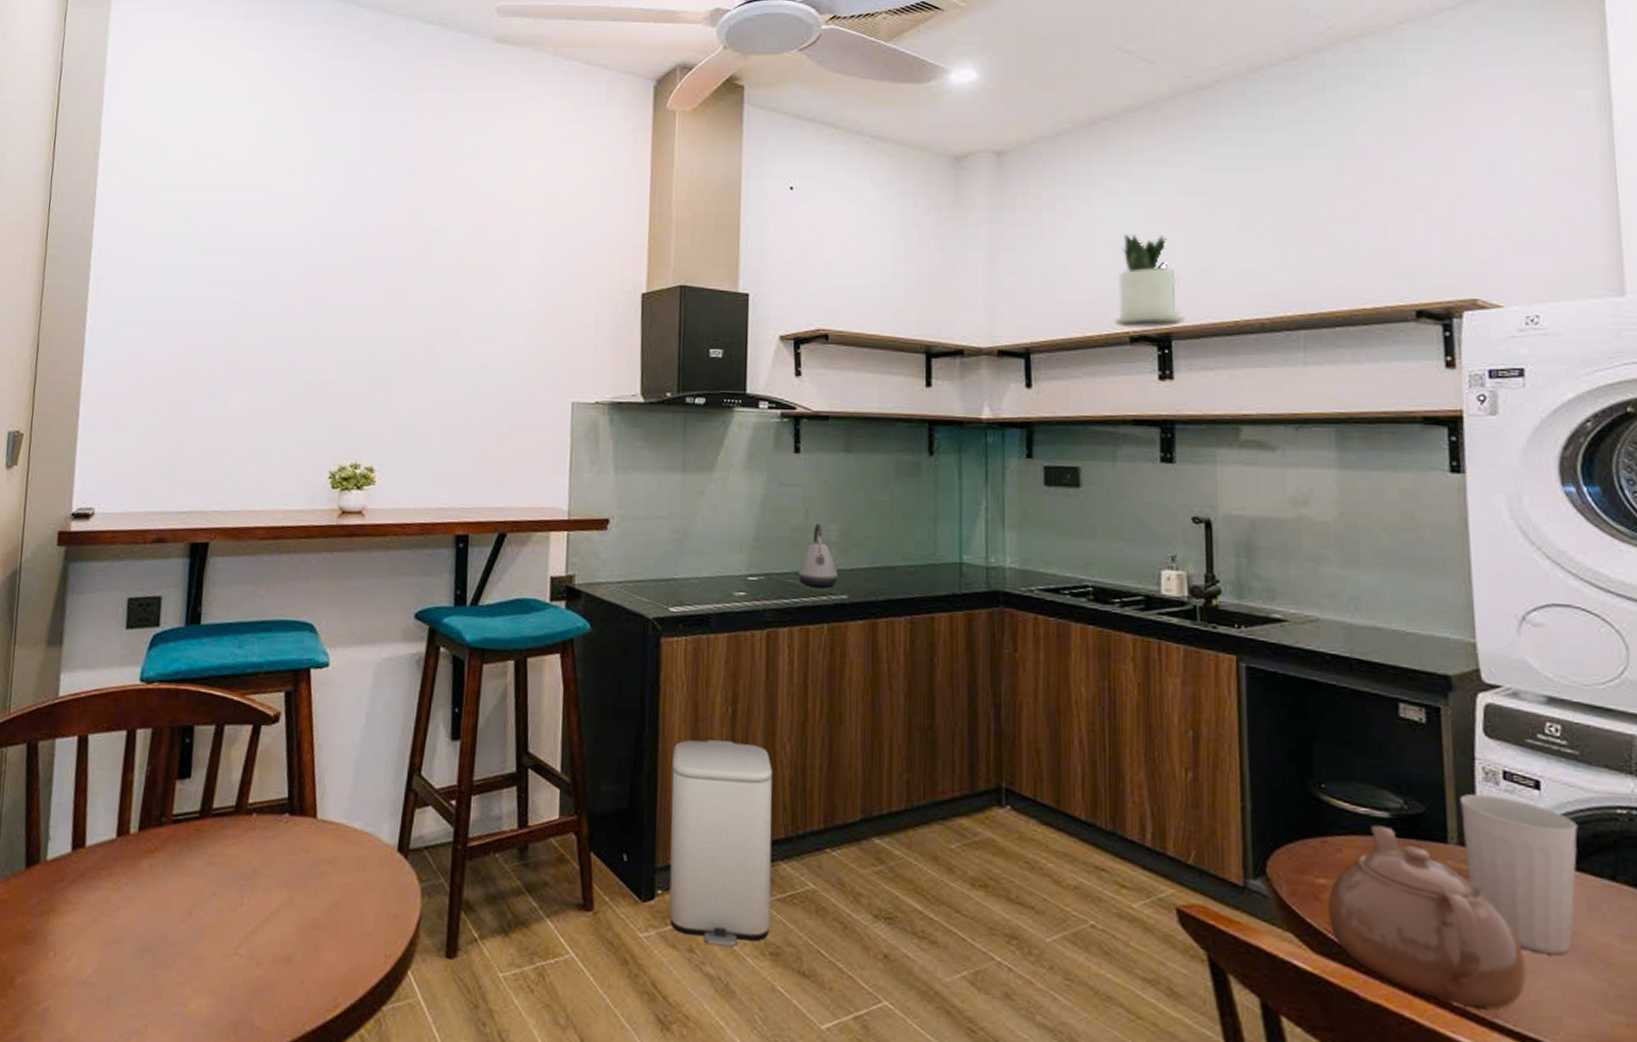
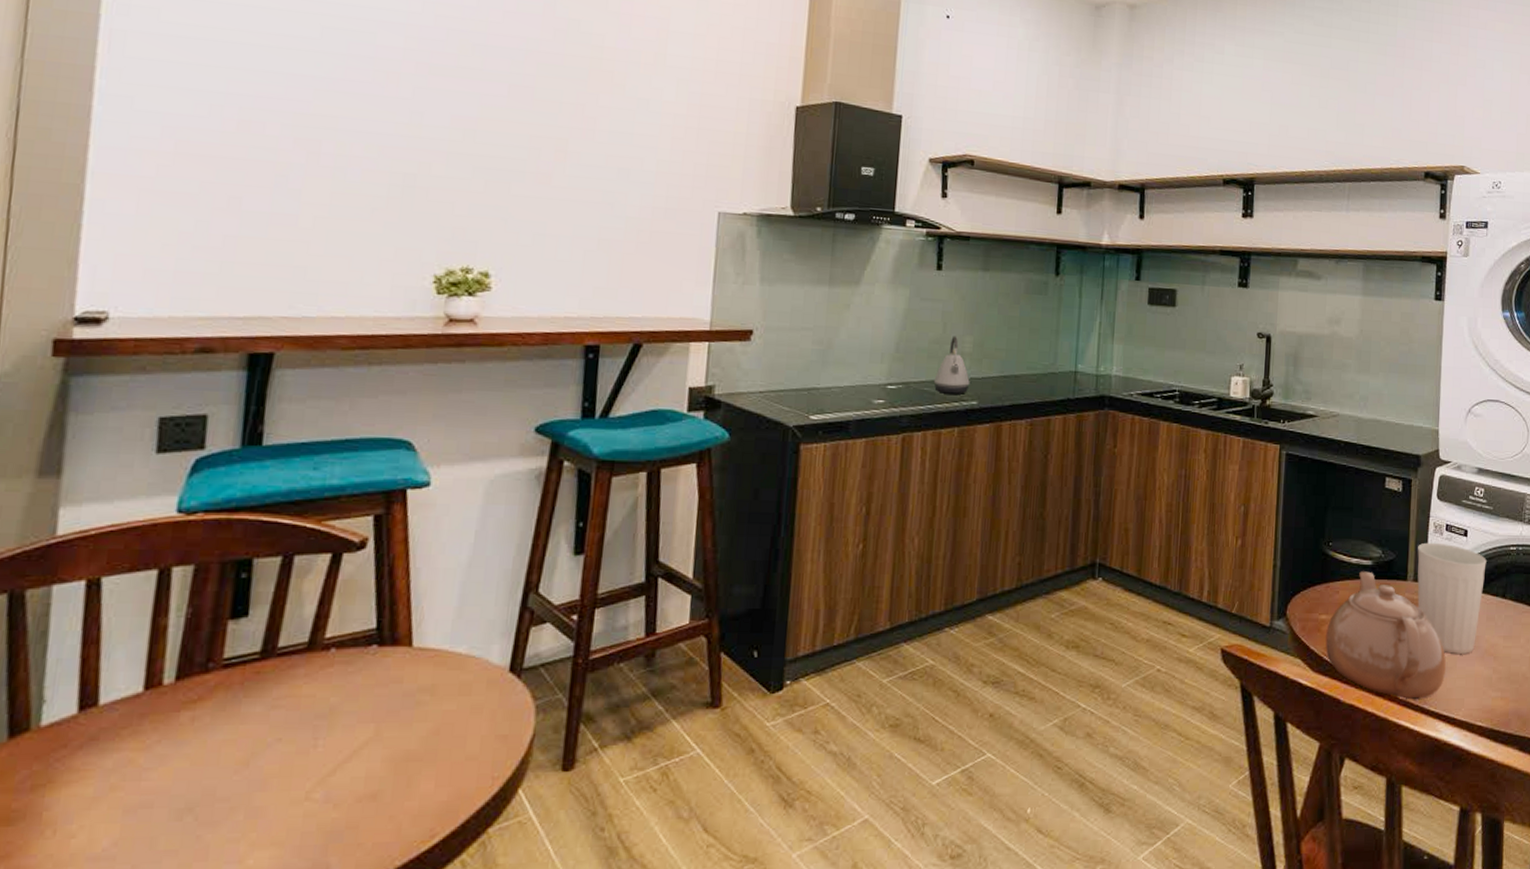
pedal bin: present [669,739,773,948] -> none [797,538,901,725]
planter: present [1114,233,1187,329] -> none [1212,89,1267,173]

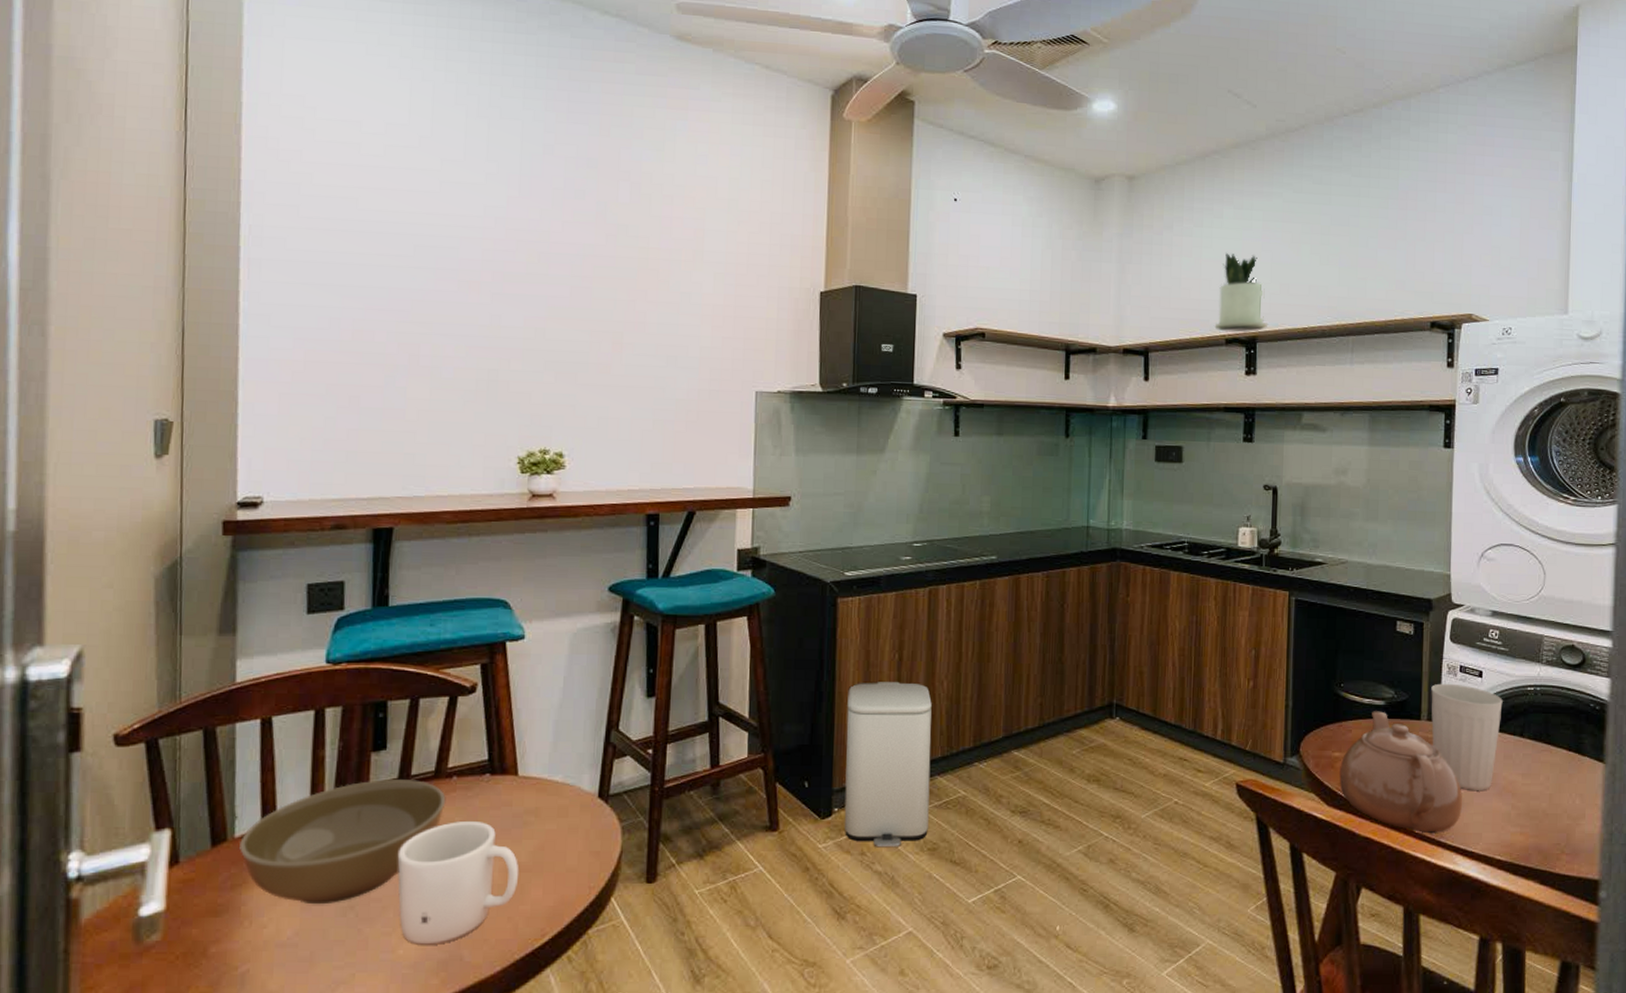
bowl: none [46,653,321,807] -> present [240,780,446,905]
mug: none [250,701,408,854] -> present [397,820,520,946]
pedal bin: none [797,538,901,725] -> present [844,682,932,848]
kettle: present [933,335,970,395] -> none [955,496,989,550]
planter: none [1212,89,1267,173] -> present [1214,252,1269,333]

